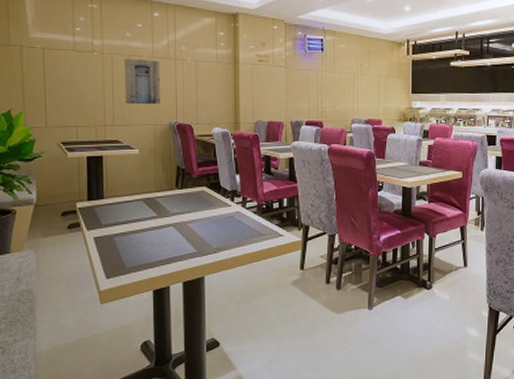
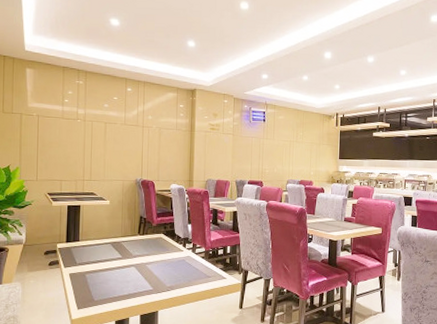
wall art: present [124,58,160,105] -> none [101,125,130,164]

